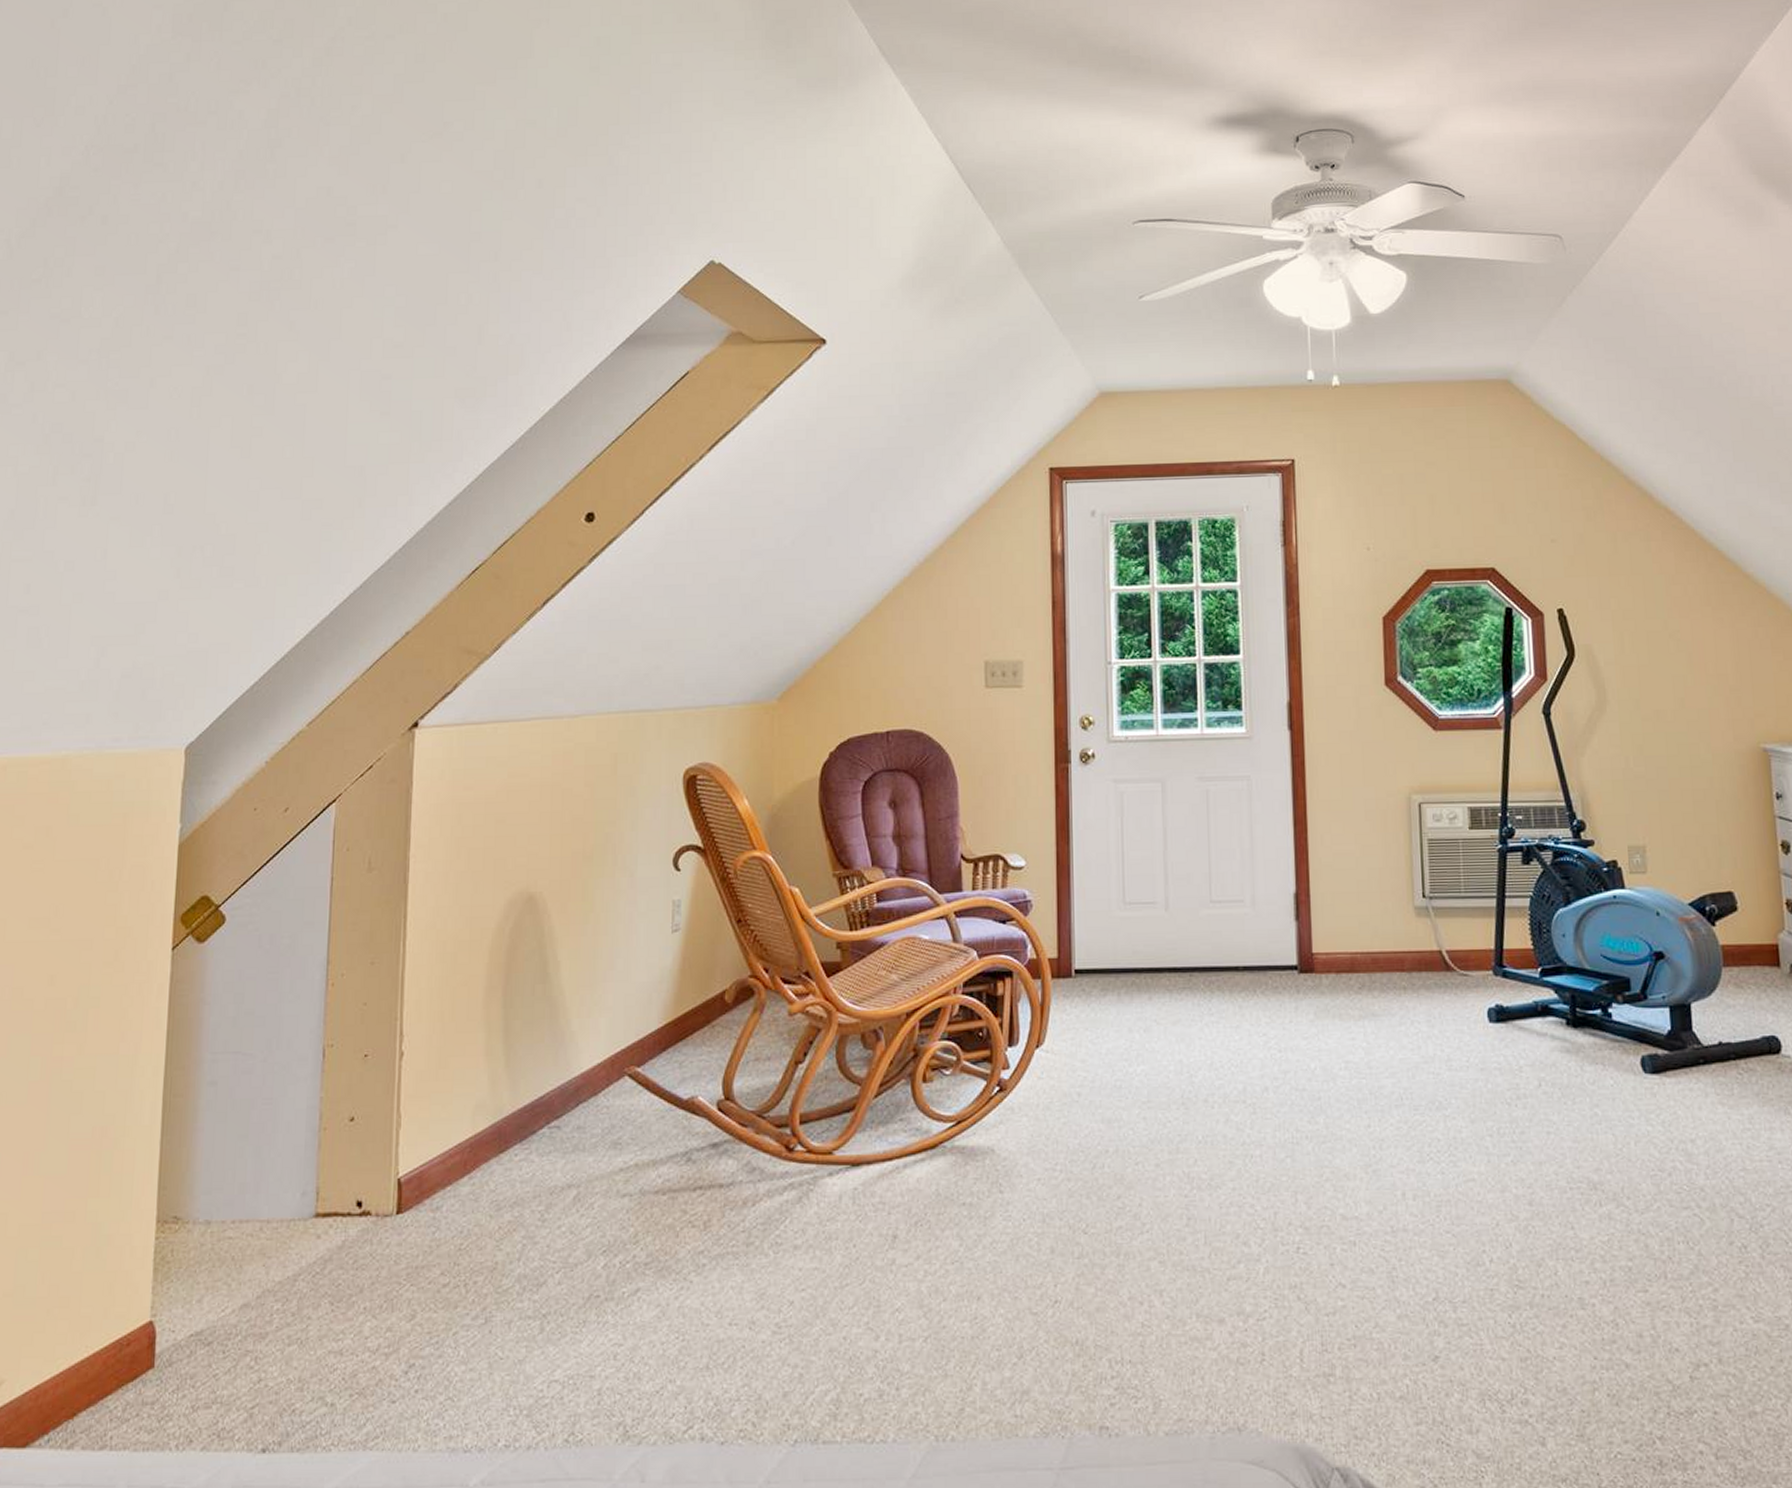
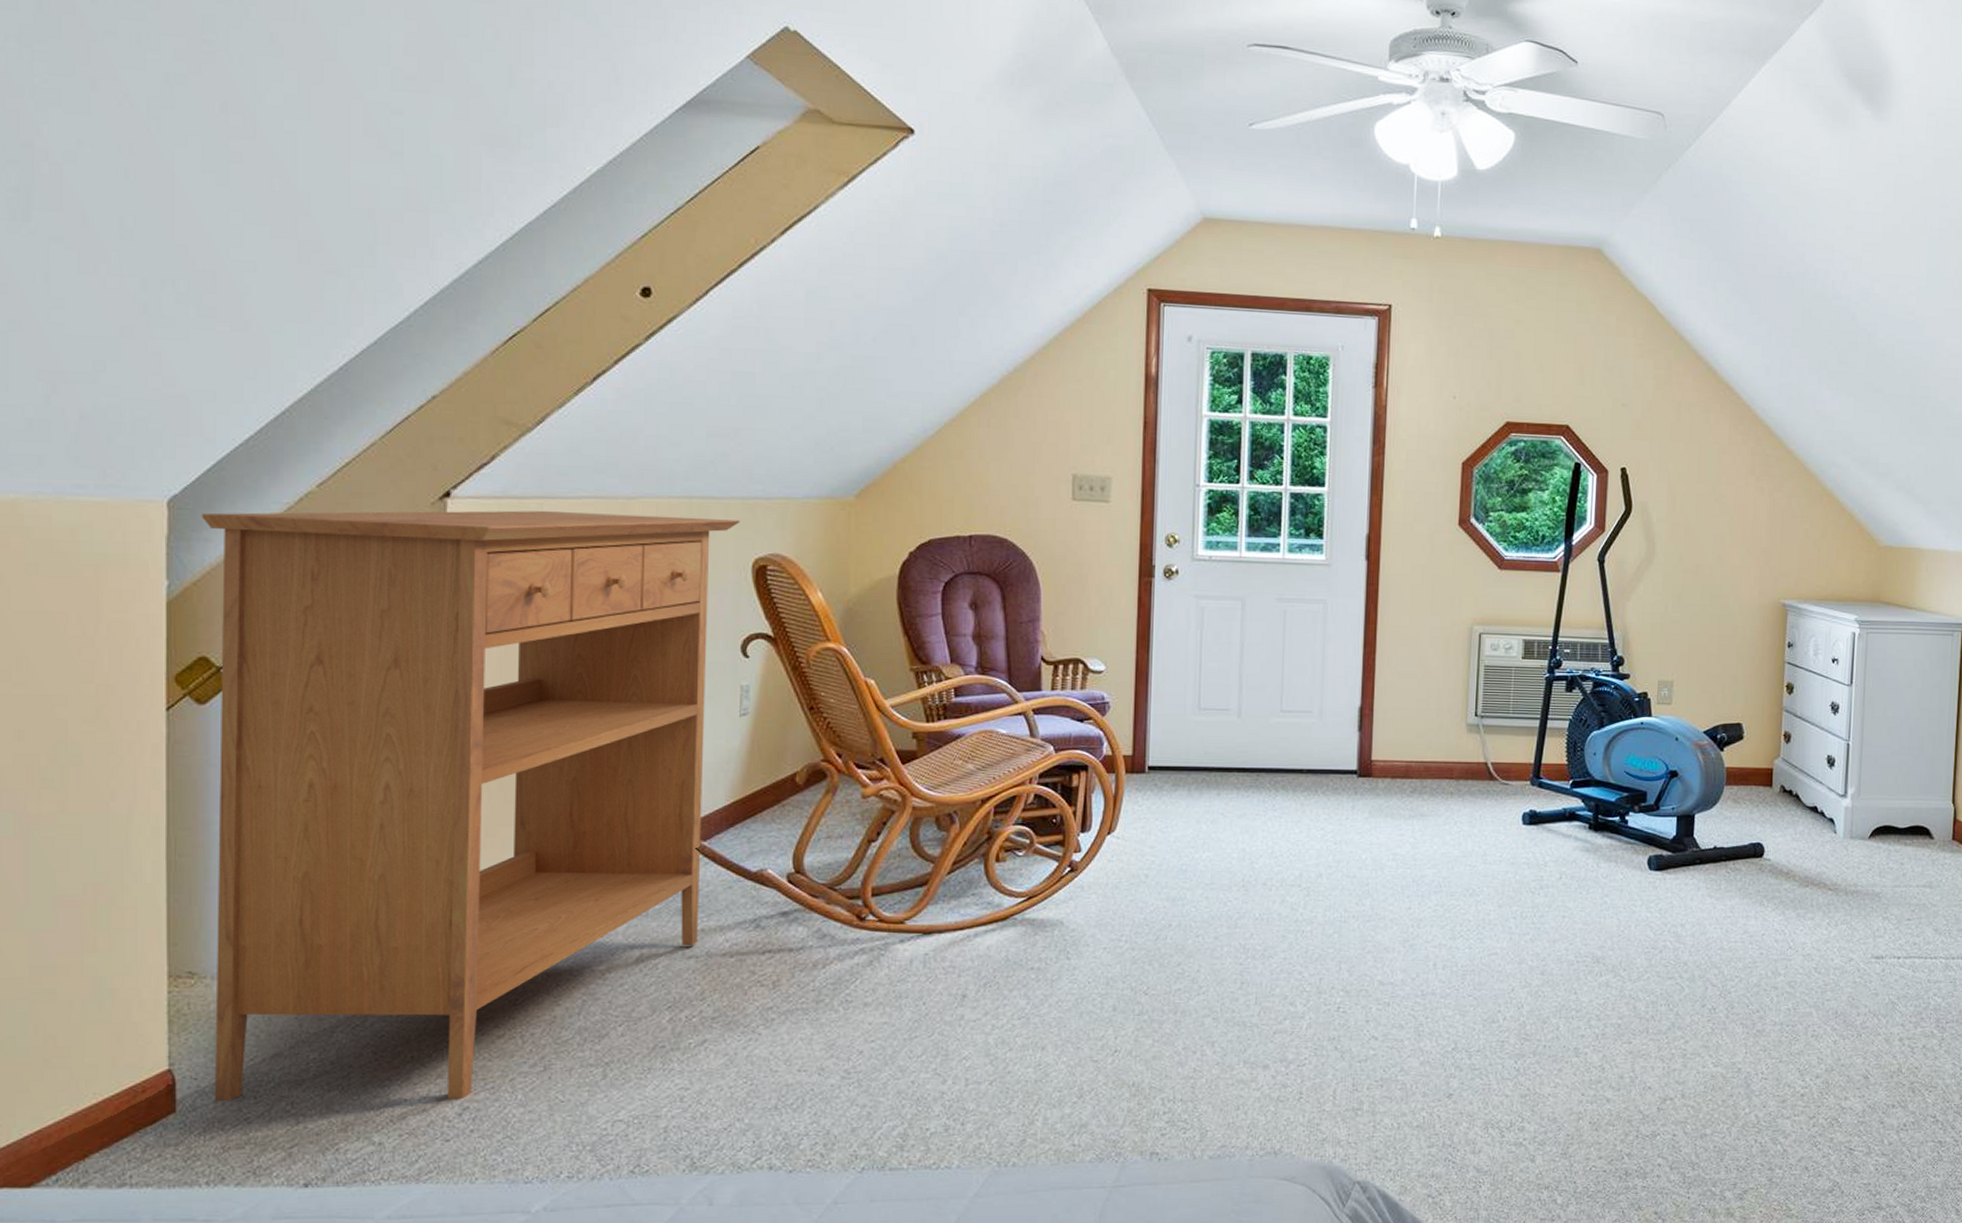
console table: none [188,731,673,1356] -> present [202,510,741,1102]

